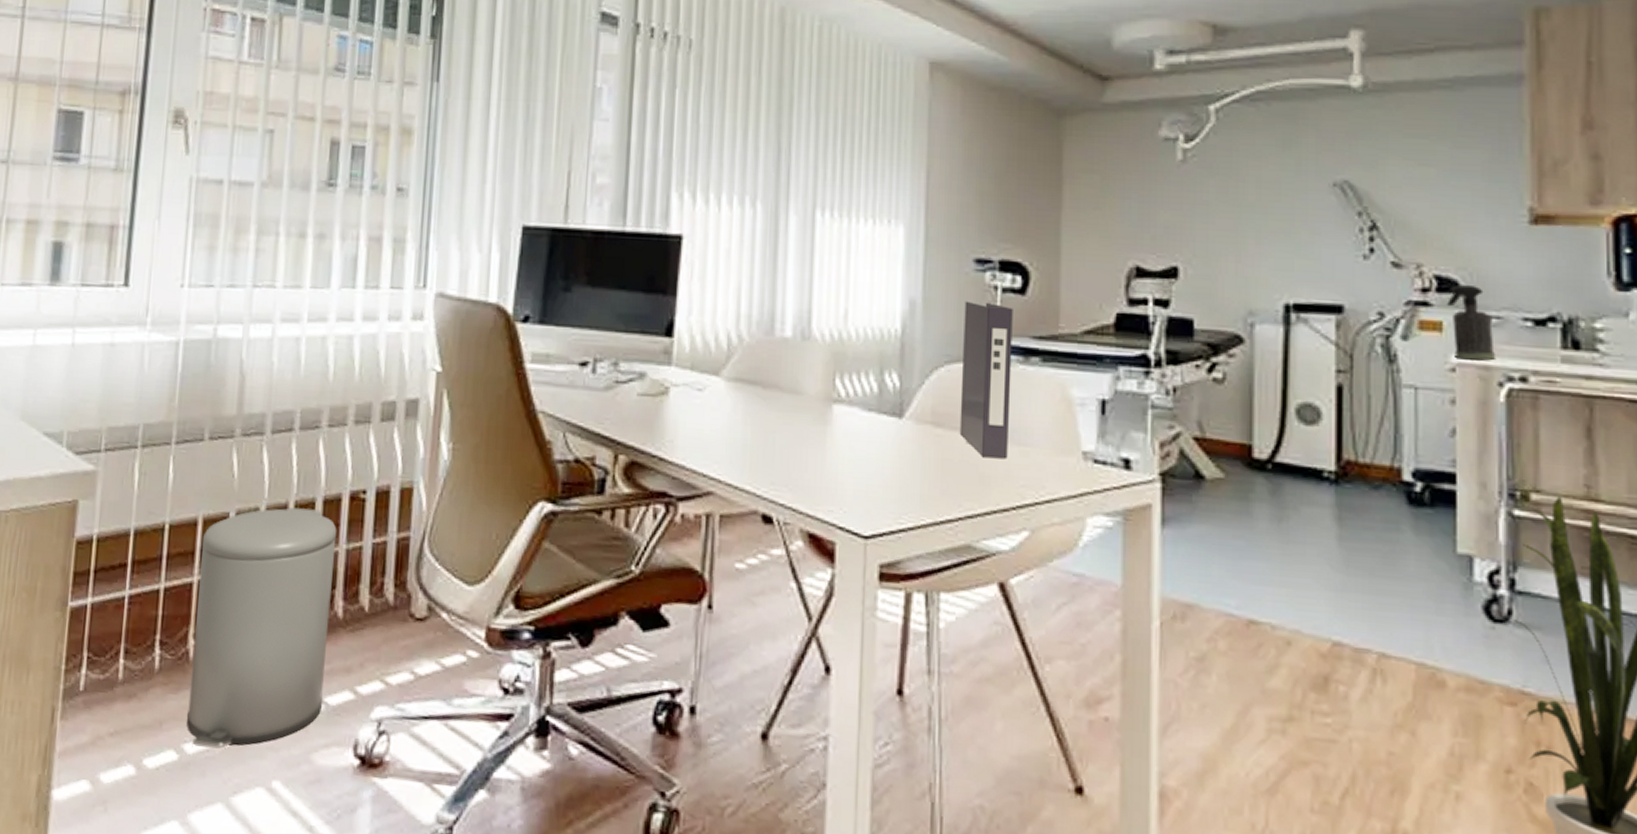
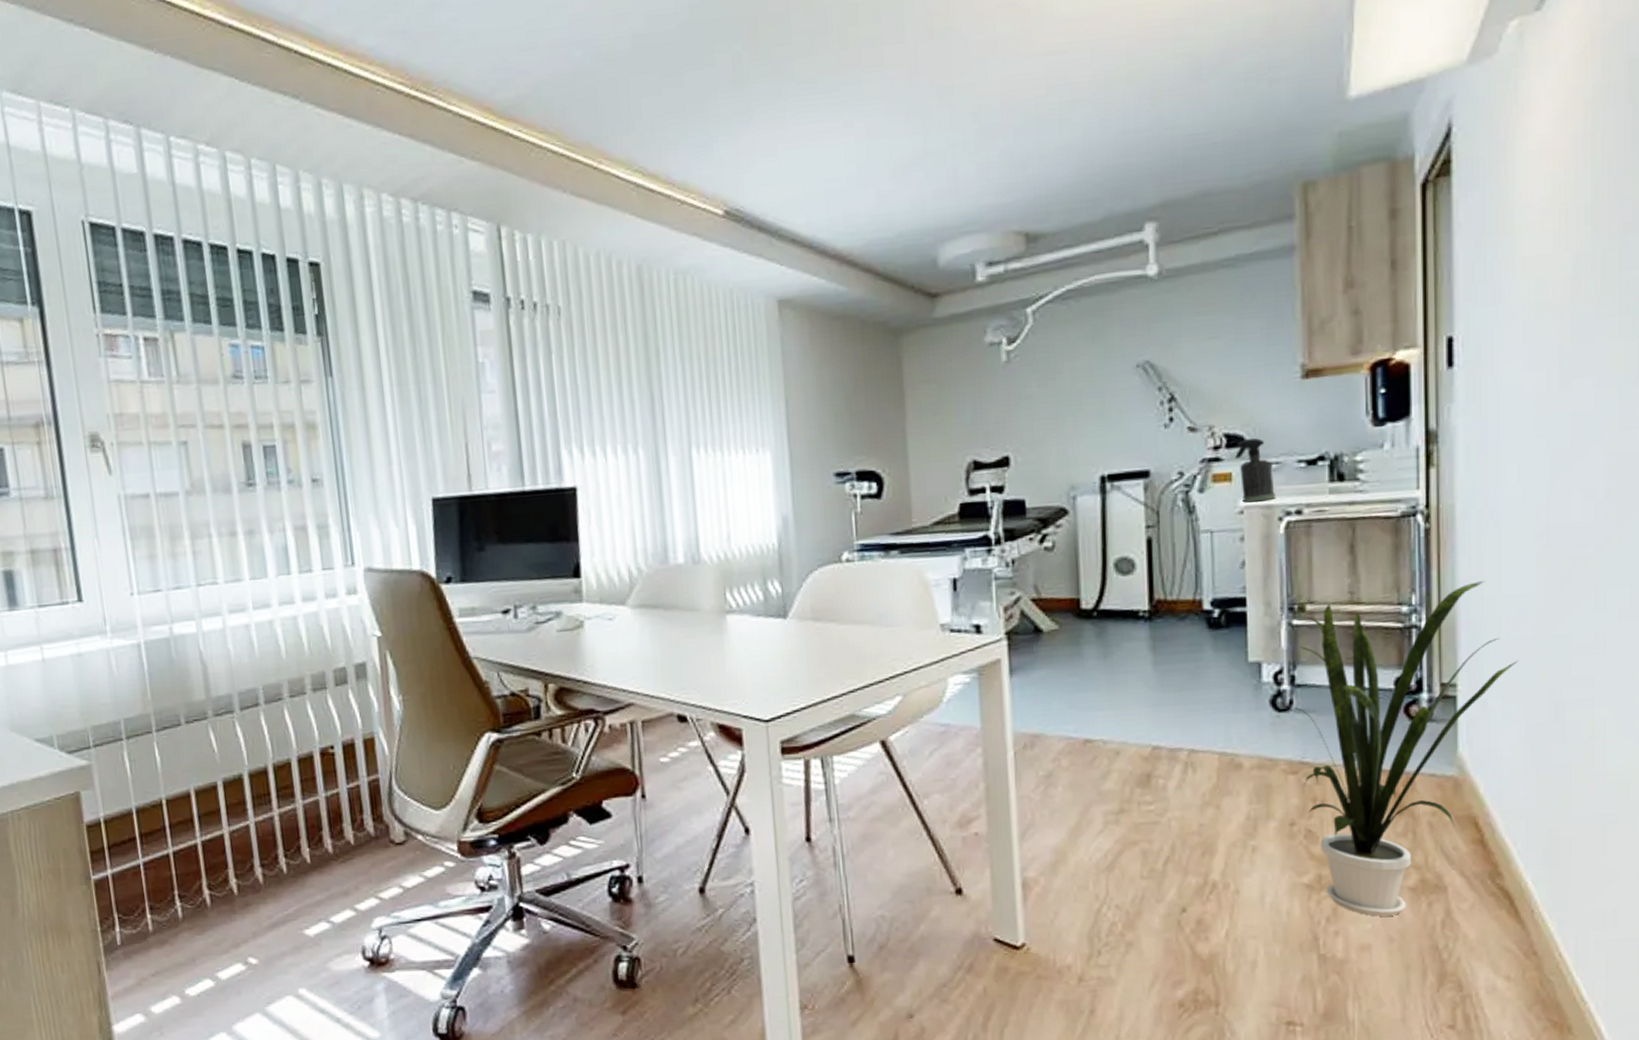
pedal bin: present [186,507,337,749] -> none [198,768,329,973]
binder: present [959,301,1013,460] -> none [830,510,879,642]

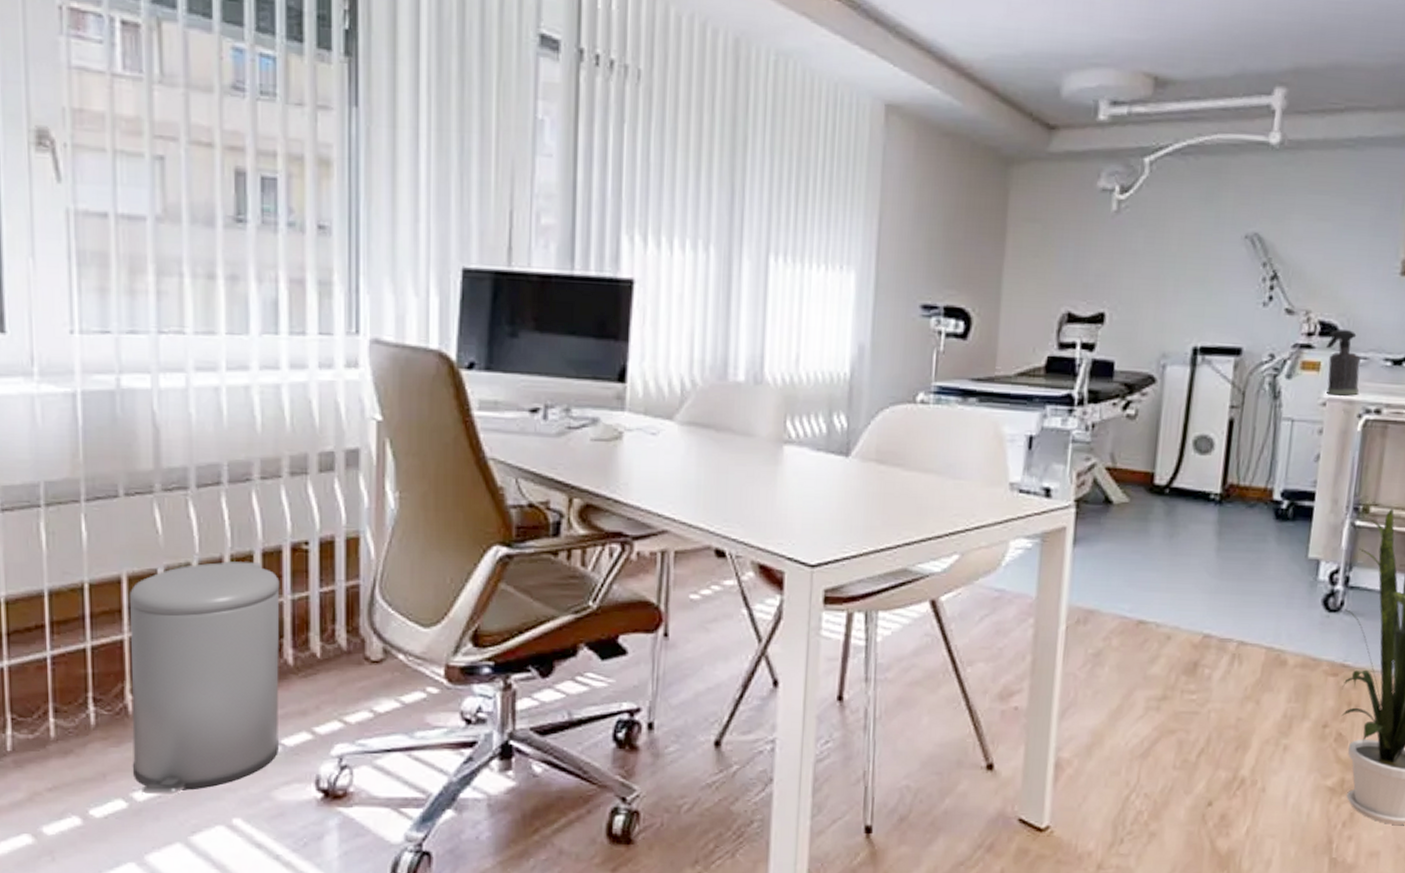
pedal bin: none [198,768,329,973] -> present [130,561,280,794]

